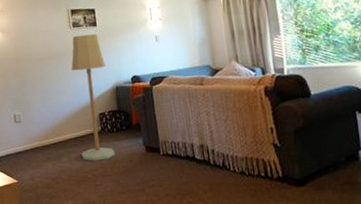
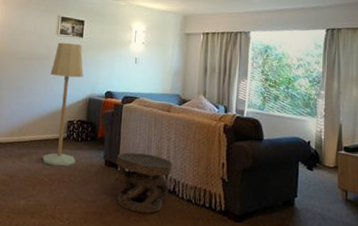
side table: none [156,132,219,194] -> present [112,152,173,214]

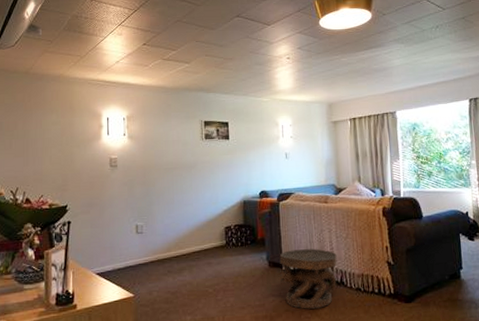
floor lamp: present [42,42,84,167] -> none [200,146,238,276]

